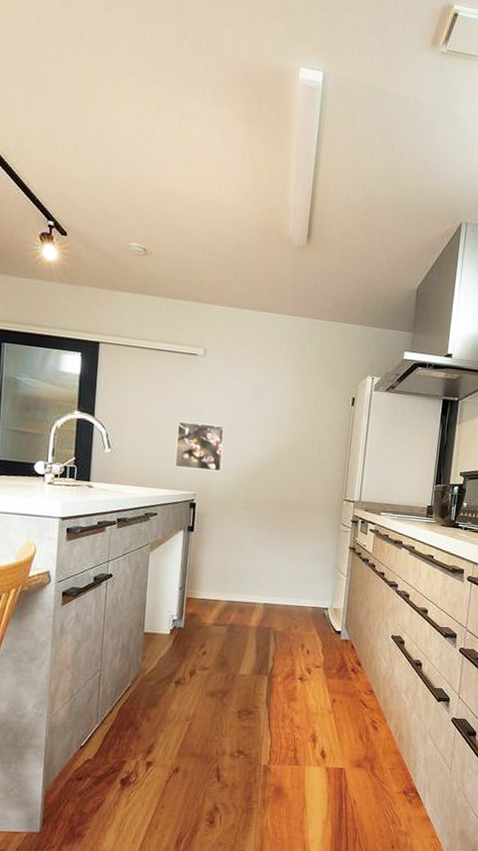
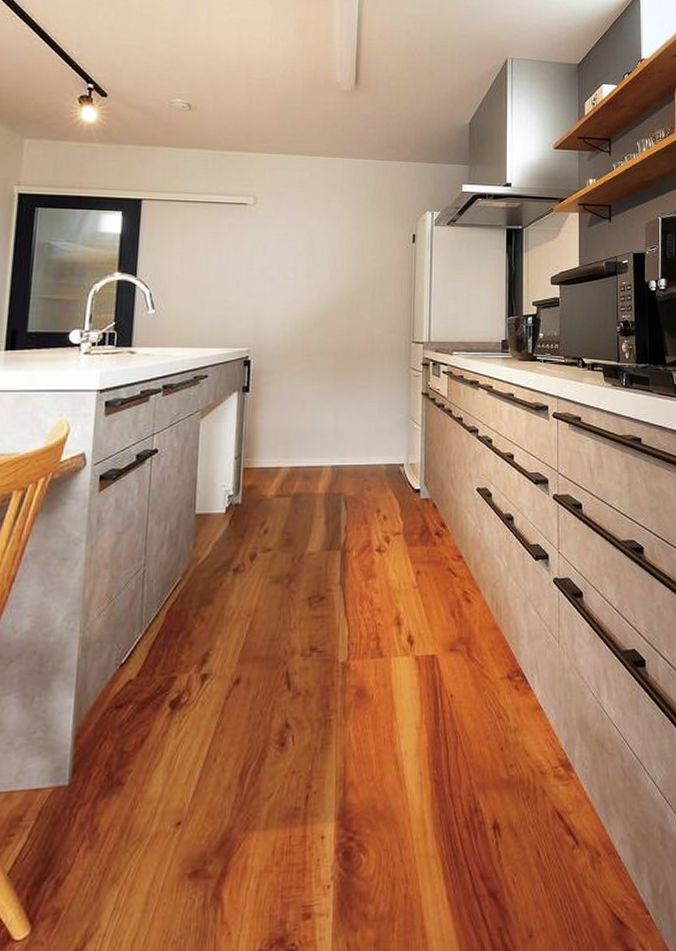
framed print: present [174,421,225,472] -> none [226,273,280,324]

